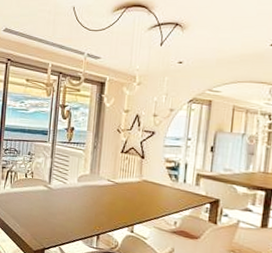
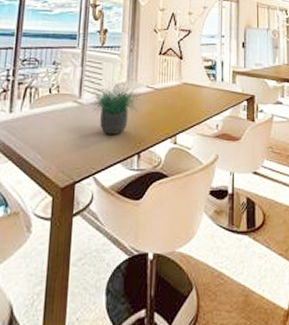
potted plant: none [58,169,102,218] -> present [90,77,141,136]

